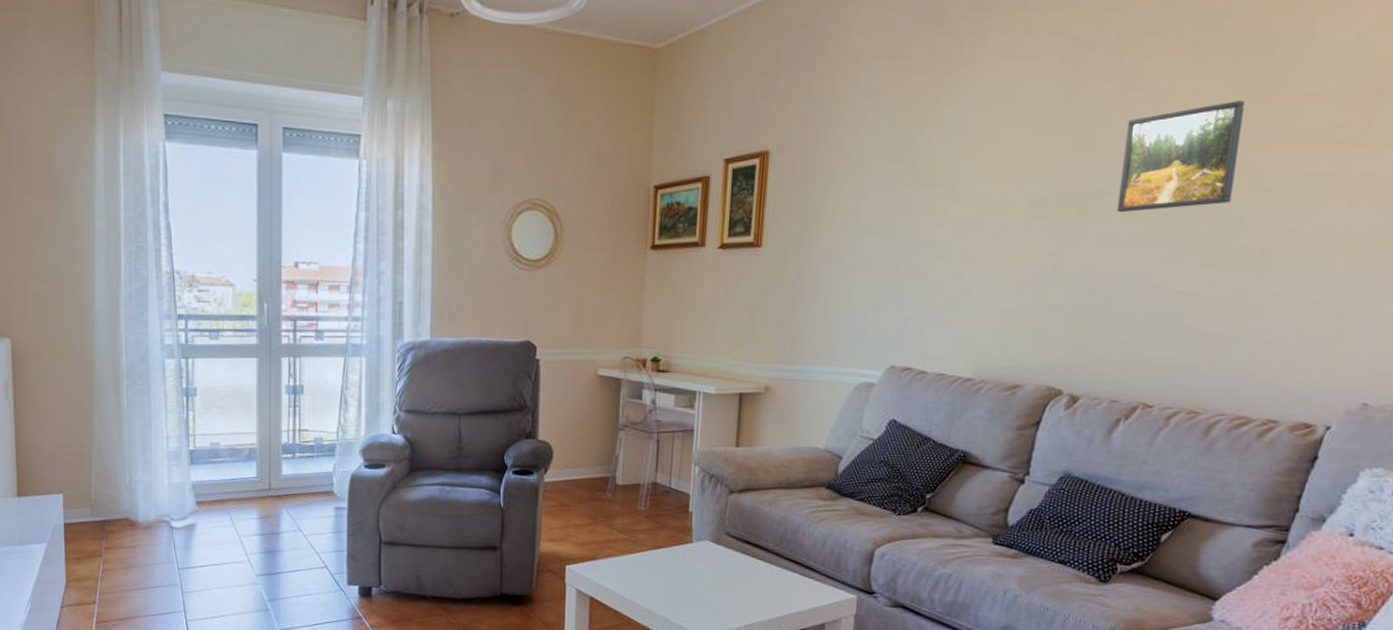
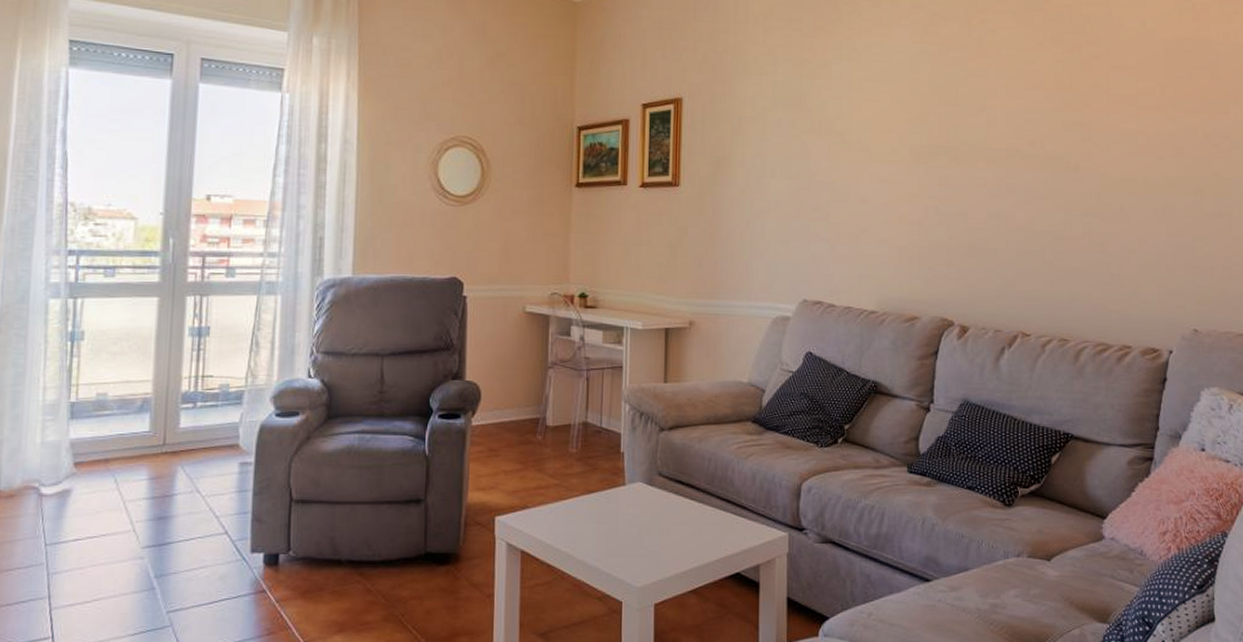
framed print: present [1117,101,1245,213] -> none [981,69,1069,161]

